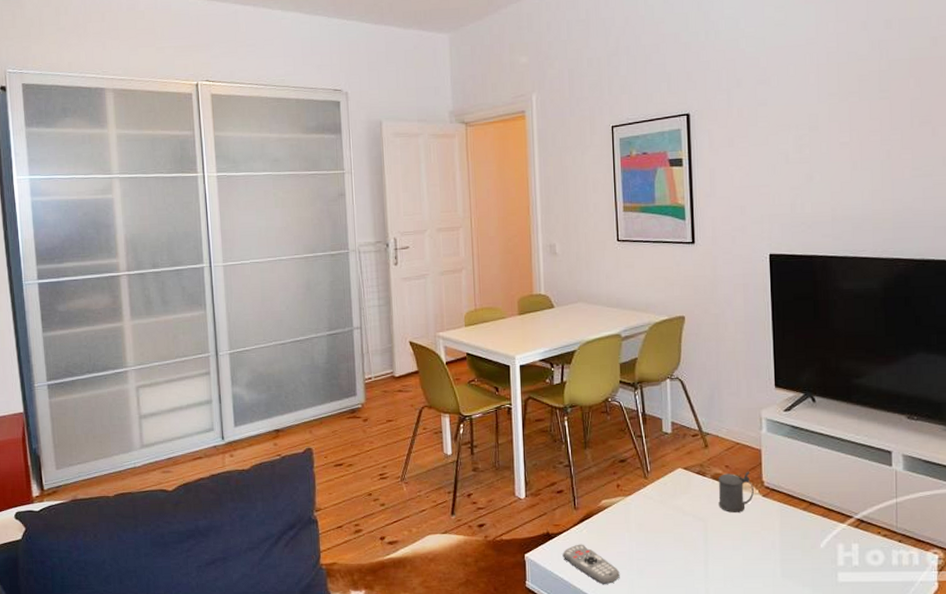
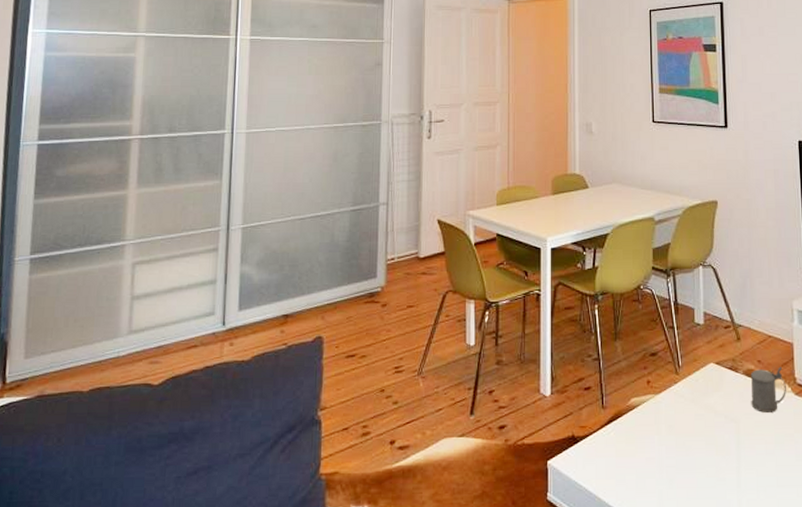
remote control: present [562,544,620,584] -> none [588,448,648,496]

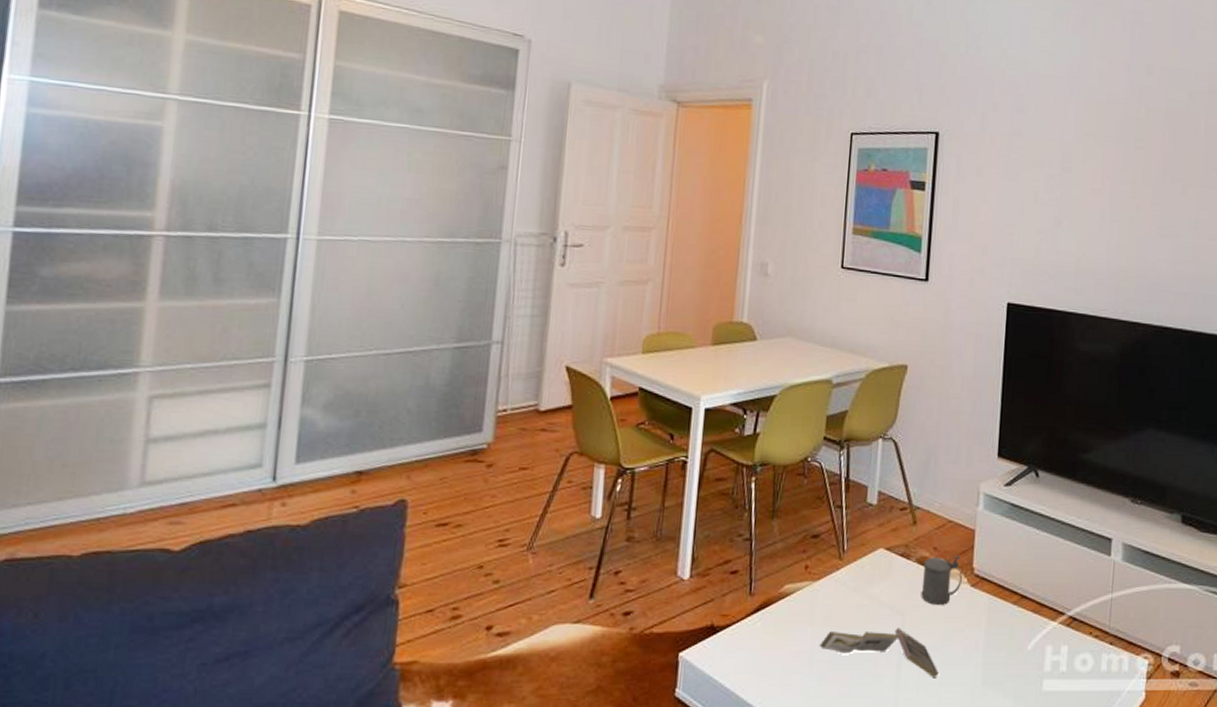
paperback book: none [667,434,775,481] -> present [820,628,939,679]

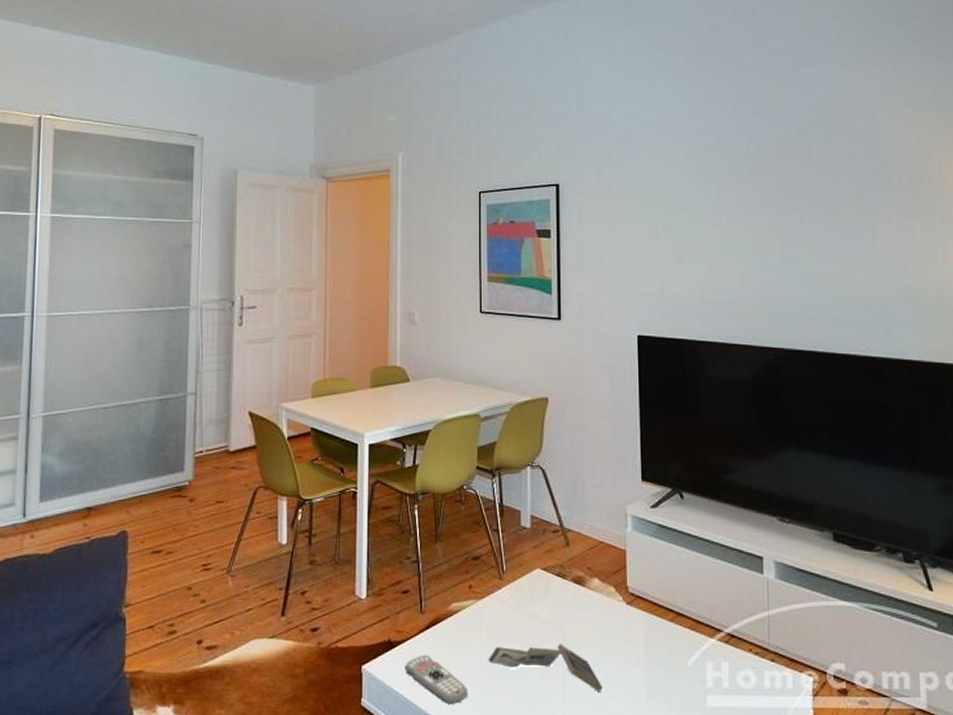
remote control: none [726,640,796,693] -> present [404,655,468,704]
beer stein: present [921,555,962,605] -> none [579,574,617,622]

